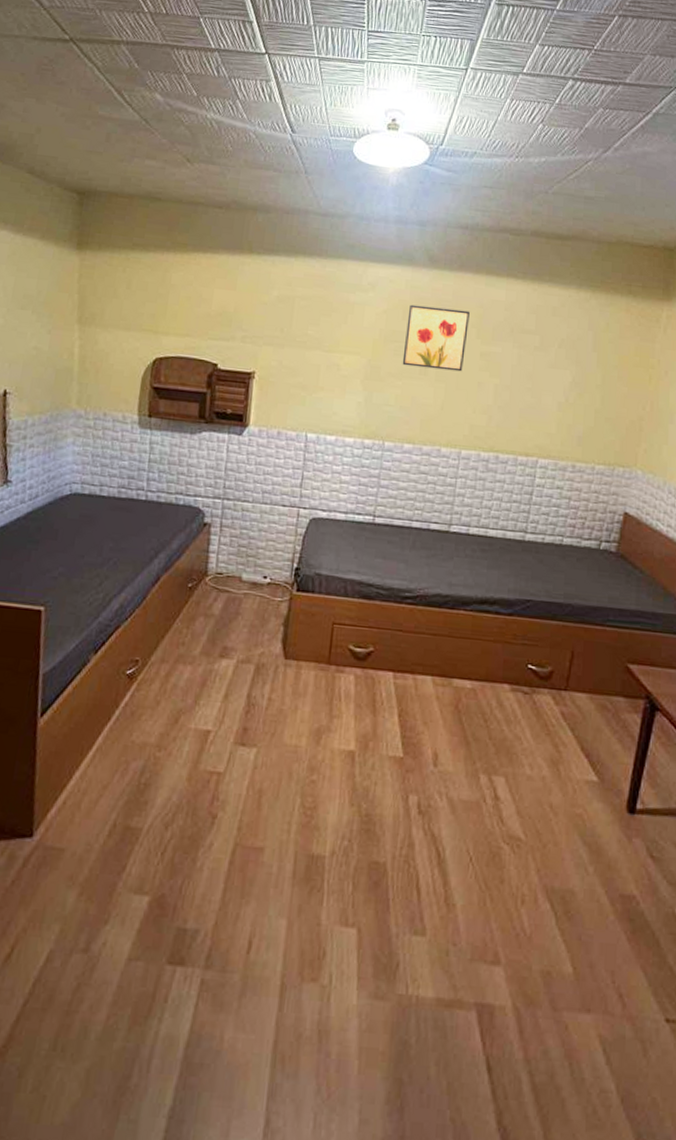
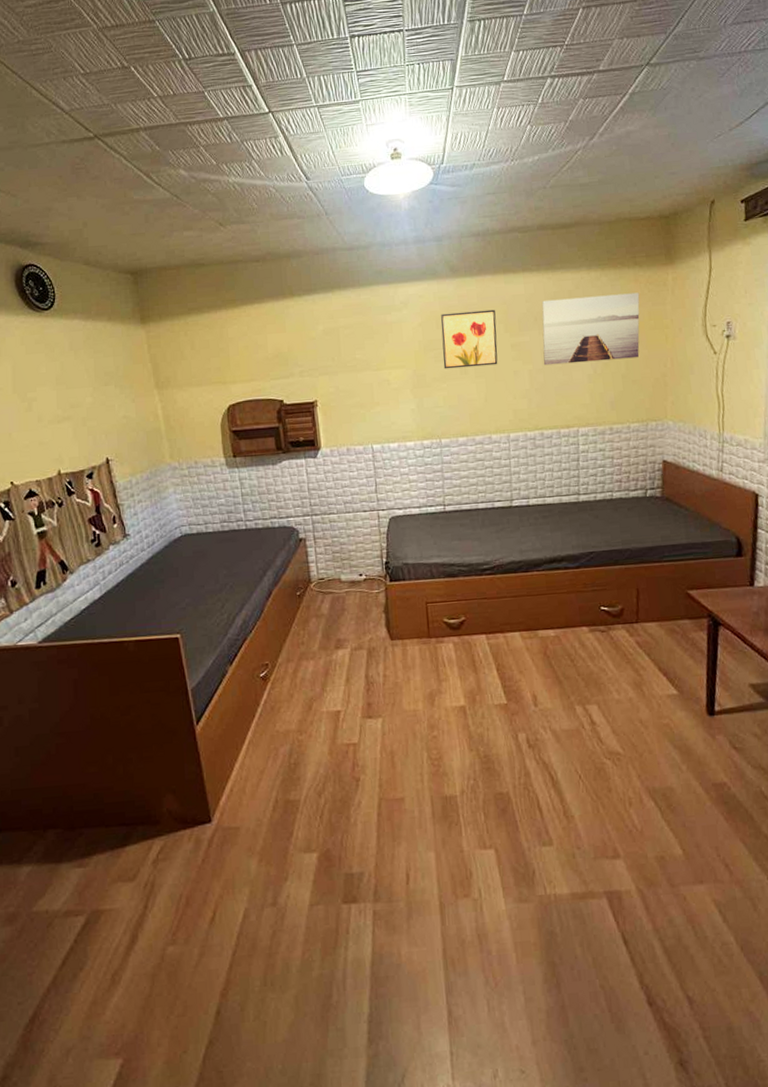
wall art: none [512,312,629,394] -> present [541,292,640,366]

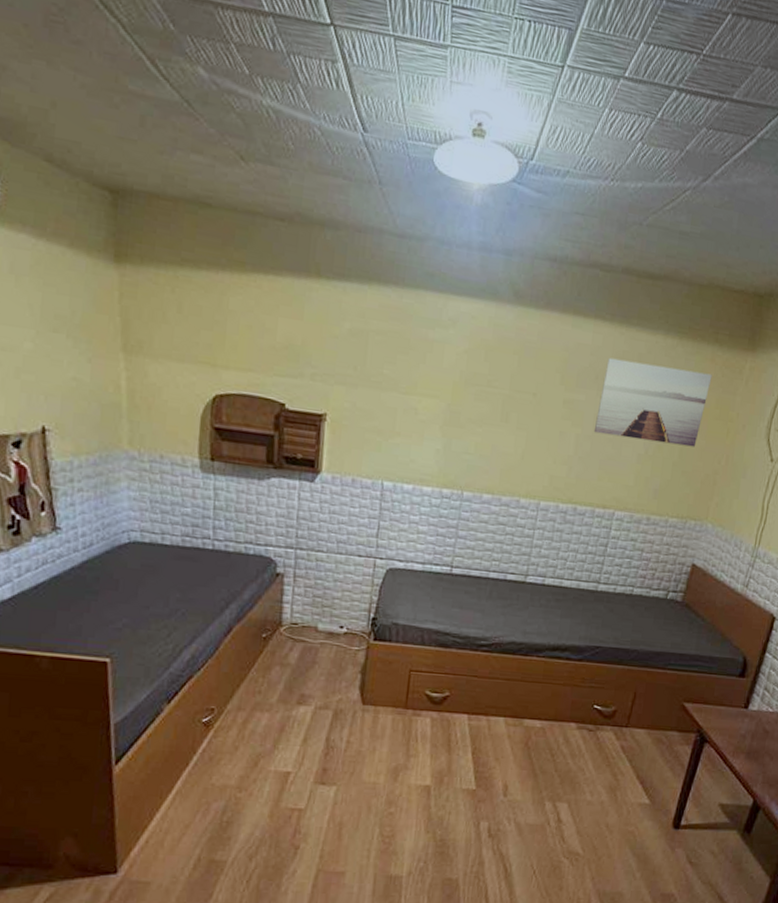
wall art: present [441,309,498,369] -> none [483,344,555,420]

